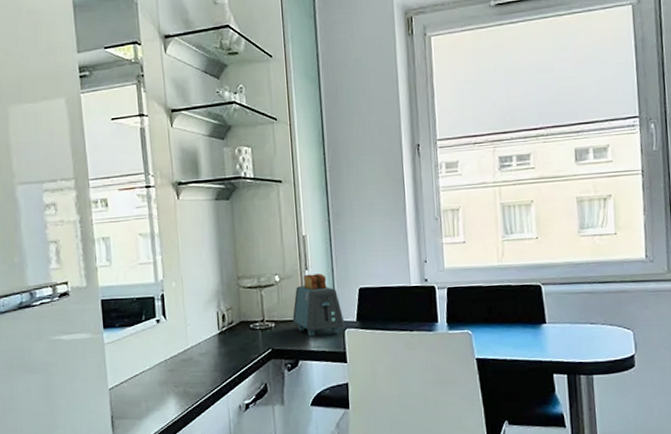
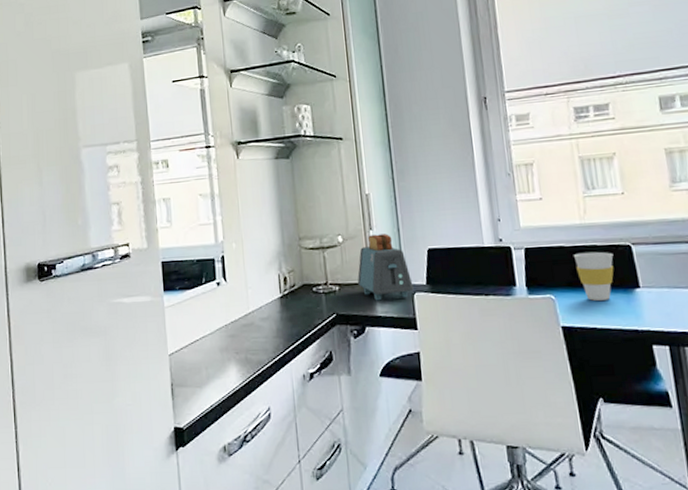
cup: none [490,291,525,335] -> present [573,251,614,301]

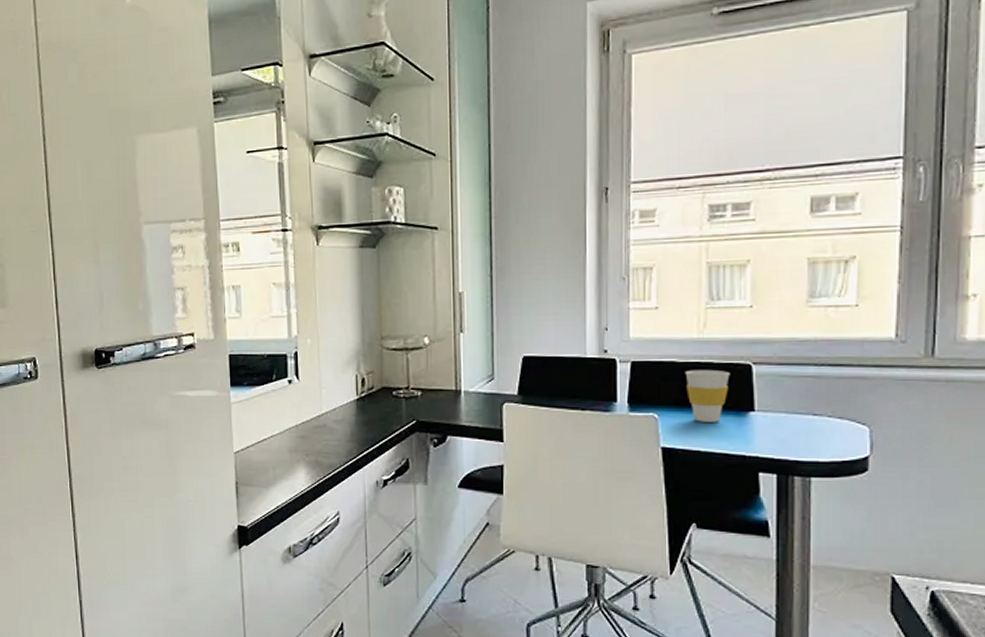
toaster: present [357,234,414,301] -> none [441,337,503,409]

